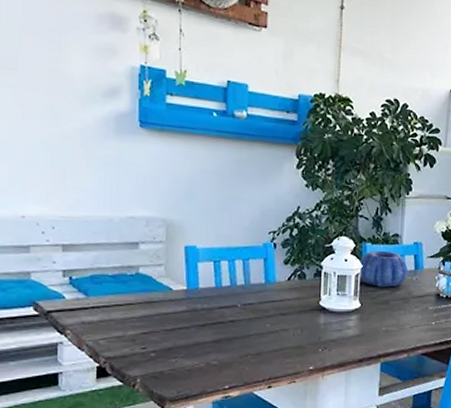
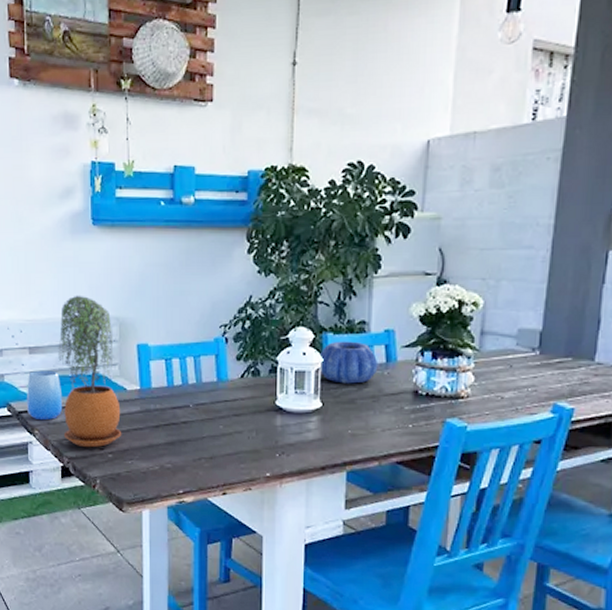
cup: none [57,268,101,320] -> present [26,370,63,421]
potted plant: none [97,194,167,347] -> present [58,295,122,448]

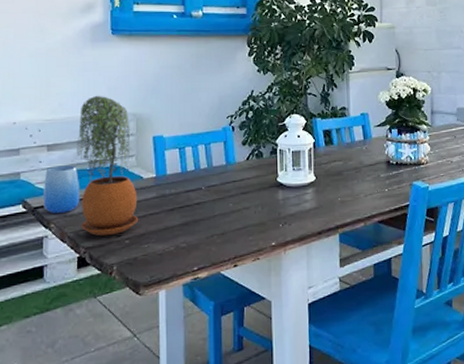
decorative bowl: present [319,341,379,384] -> none [311,124,358,159]

